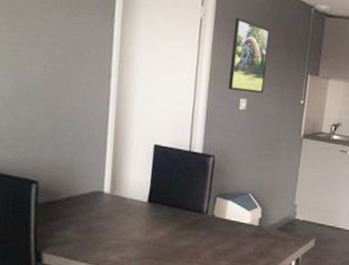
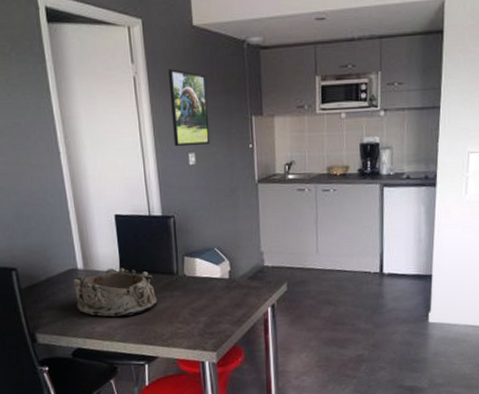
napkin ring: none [93,197,181,249] -> present [72,268,158,317]

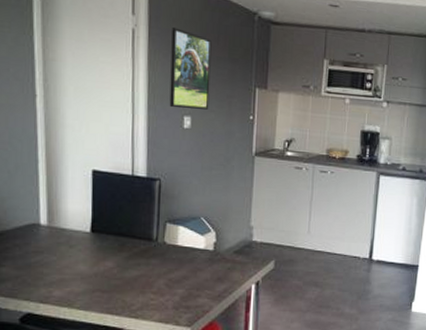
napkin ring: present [72,268,158,317] -> none [32,228,130,282]

